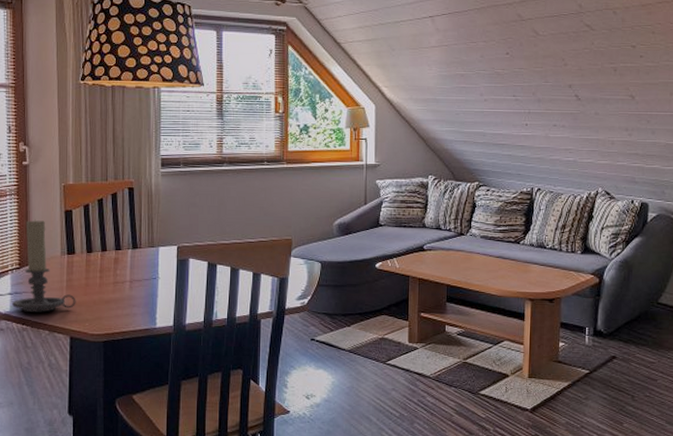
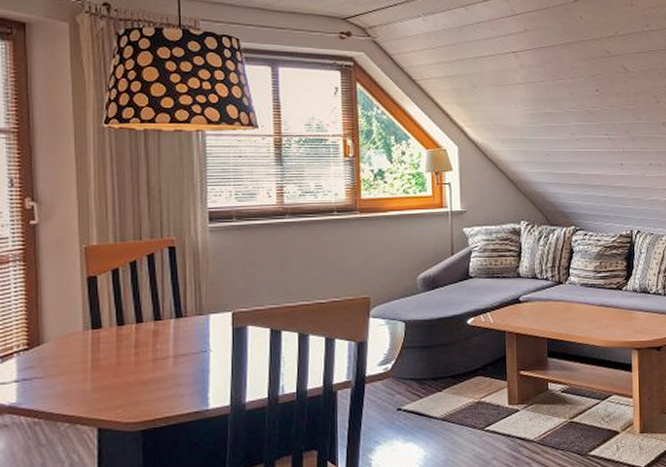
candle holder: present [12,219,76,312] -> none [19,289,105,402]

